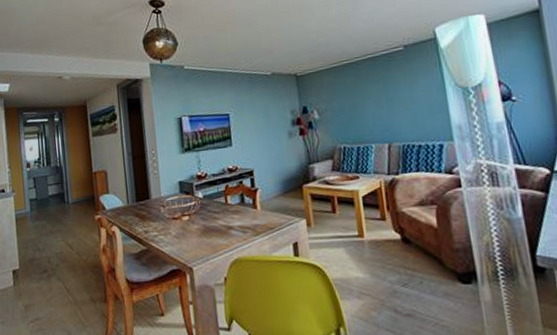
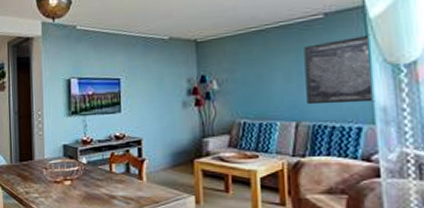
wall art: none [389,62,452,128] -> present [304,34,376,105]

